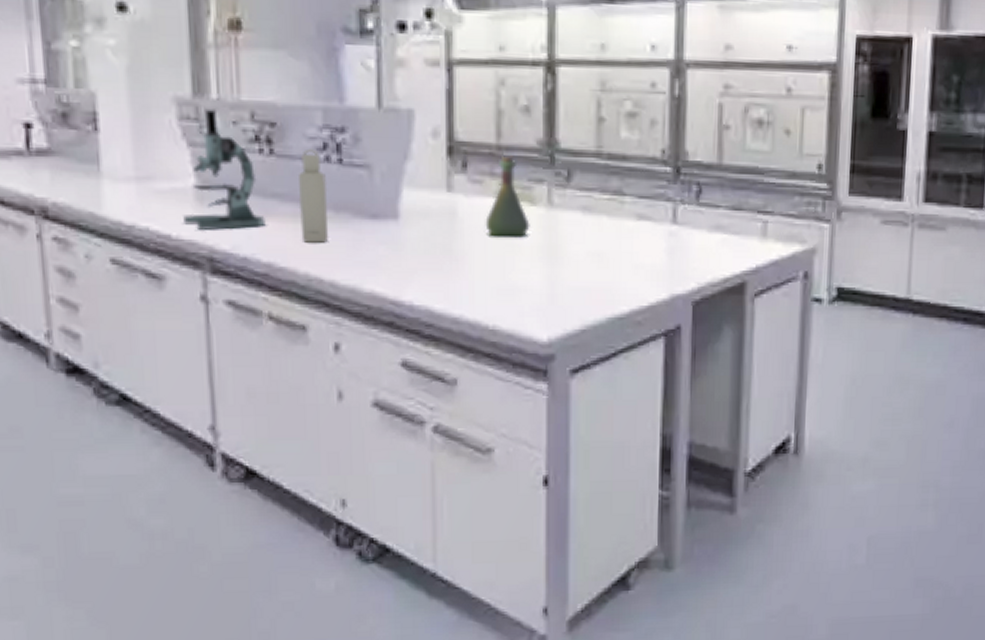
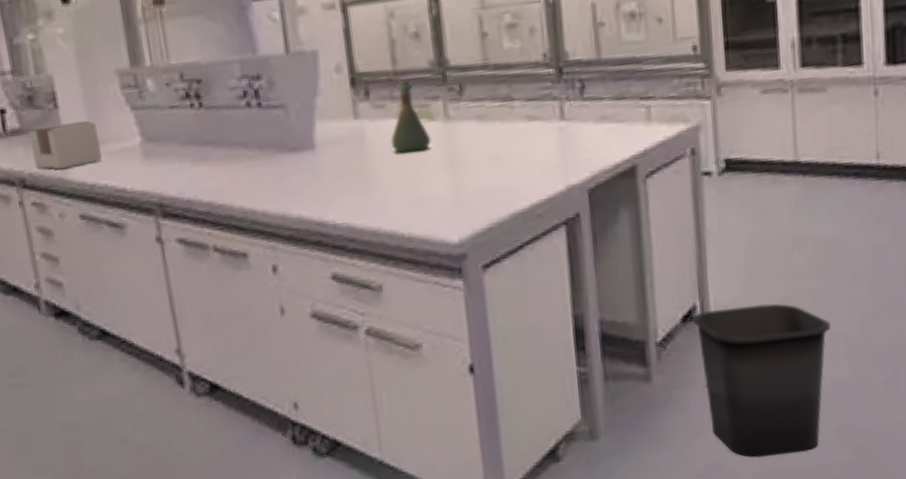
box: none [57,149,146,203] -> present [28,120,102,171]
microscope: present [183,108,266,230] -> none [134,75,203,181]
bottle: present [298,148,329,243] -> none [226,97,258,180]
waste bin: none [785,442,924,603] -> present [692,303,832,458]

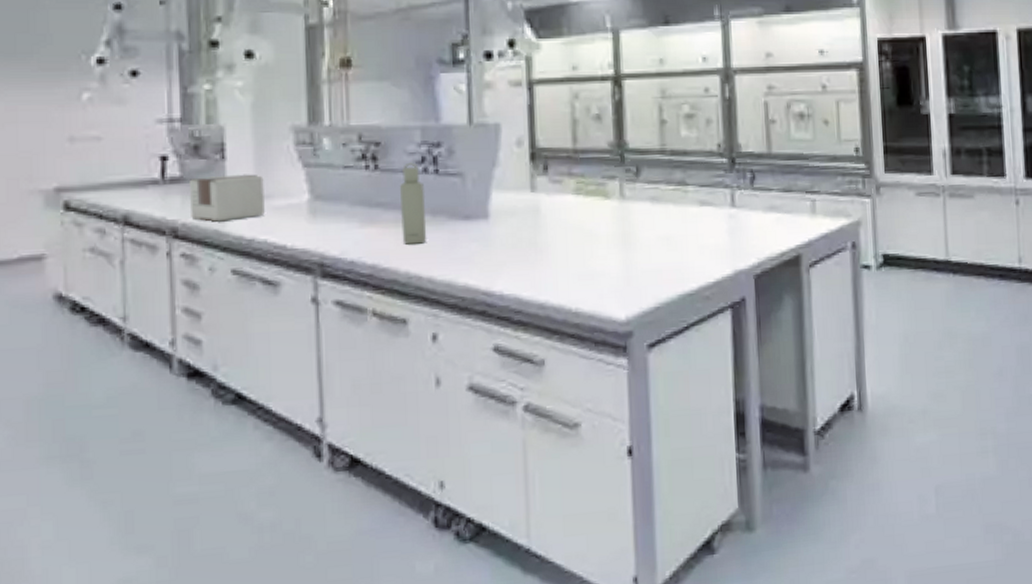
bottle: none [226,97,258,180] -> present [400,162,427,245]
flask: present [390,78,432,153] -> none [565,157,606,228]
waste bin: present [692,303,832,458] -> none [850,396,981,554]

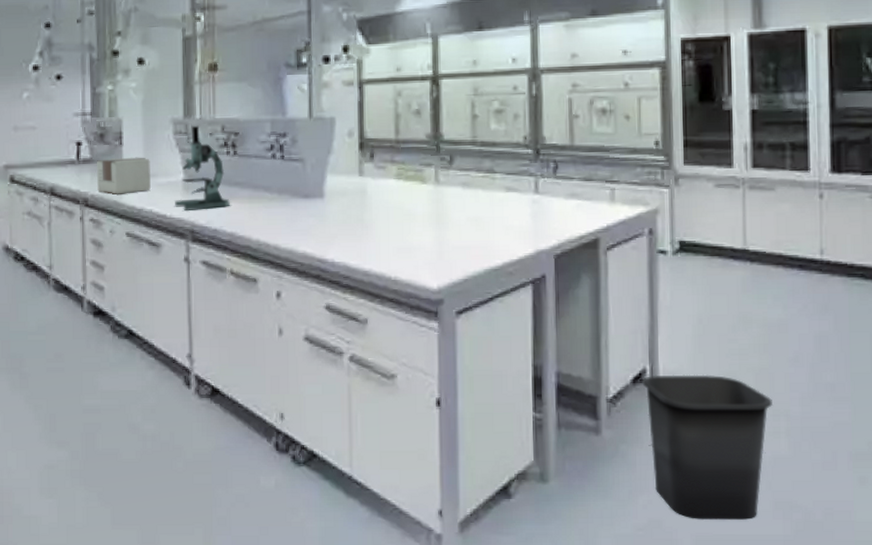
microscope: none [298,134,371,239] -> present [175,125,230,210]
bottle: present [400,162,427,245] -> none [253,149,274,217]
waste bin: none [850,396,981,554] -> present [642,374,774,520]

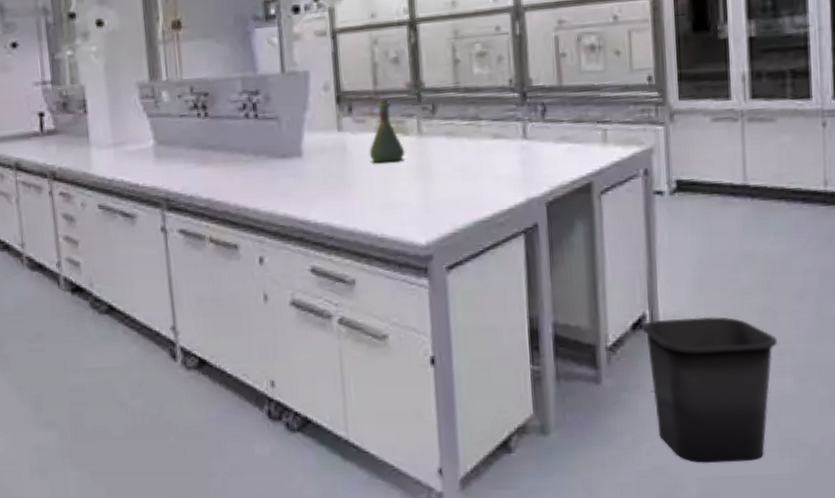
box: present [96,157,151,195] -> none [61,125,120,166]
microscope: present [175,125,230,210] -> none [146,88,205,178]
flask: none [388,147,422,208] -> present [369,98,405,163]

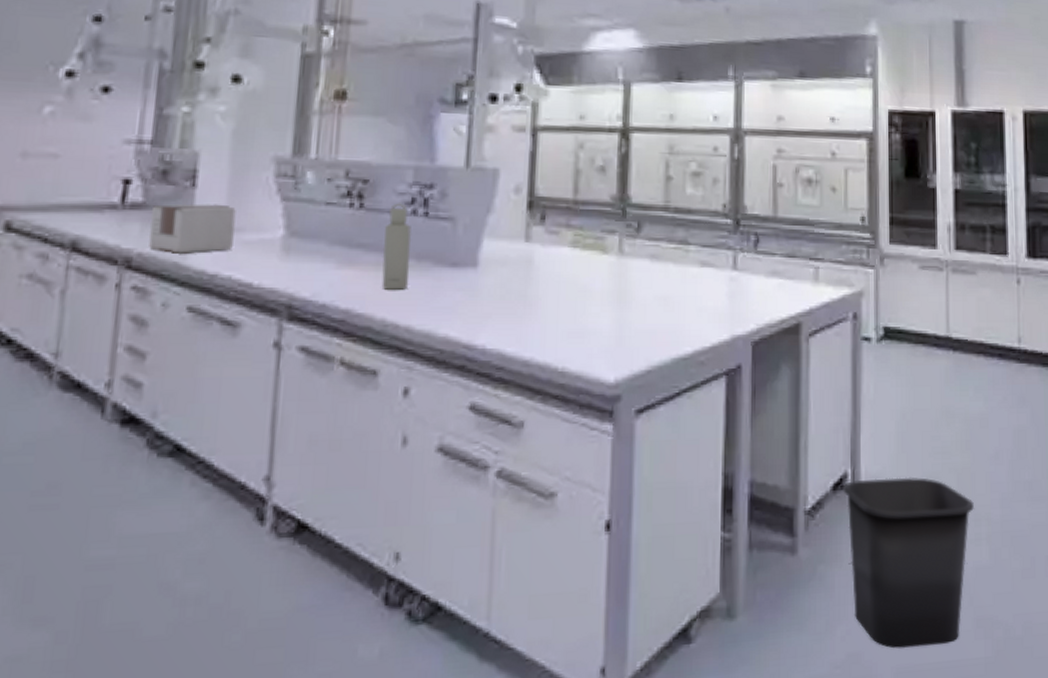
box: none [61,125,120,166] -> present [149,204,236,254]
bottle: none [227,109,251,181] -> present [381,203,412,290]
flask: present [369,98,405,163] -> none [559,209,602,282]

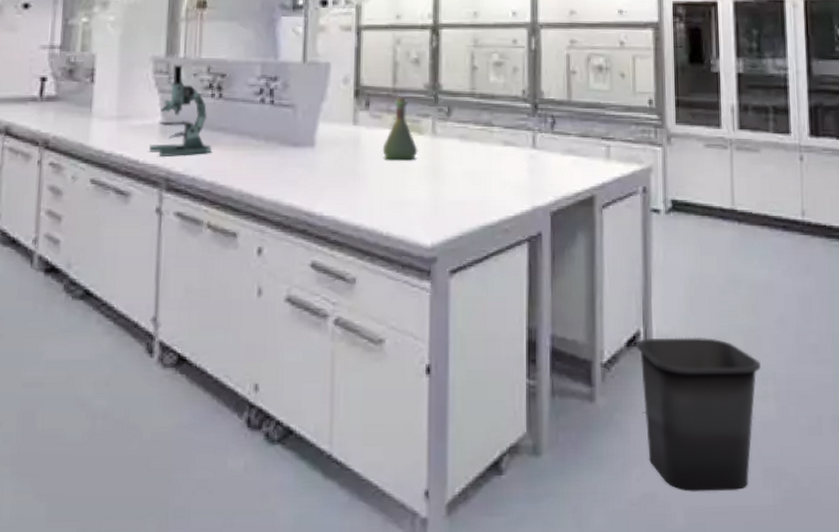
box: present [149,204,236,254] -> none [61,96,125,137]
microscope: none [267,167,348,278] -> present [149,65,212,156]
bottle: present [381,203,412,290] -> none [238,93,261,166]
flask: none [559,209,602,282] -> present [382,96,418,159]

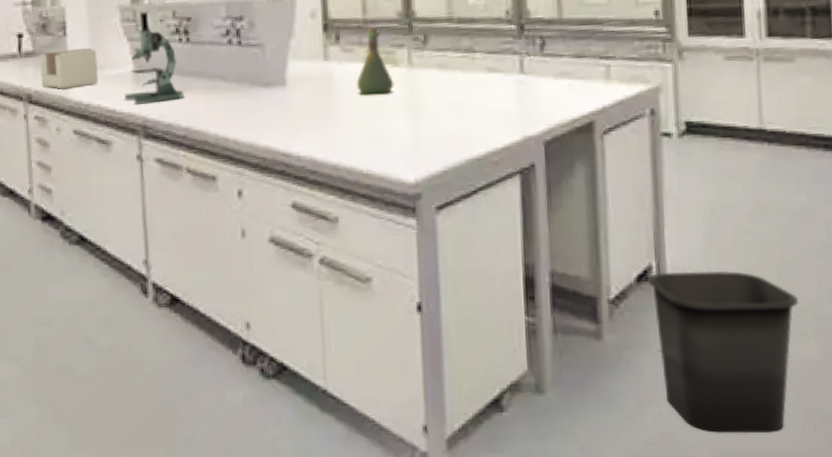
box: none [61,96,125,137] -> present [39,48,98,90]

